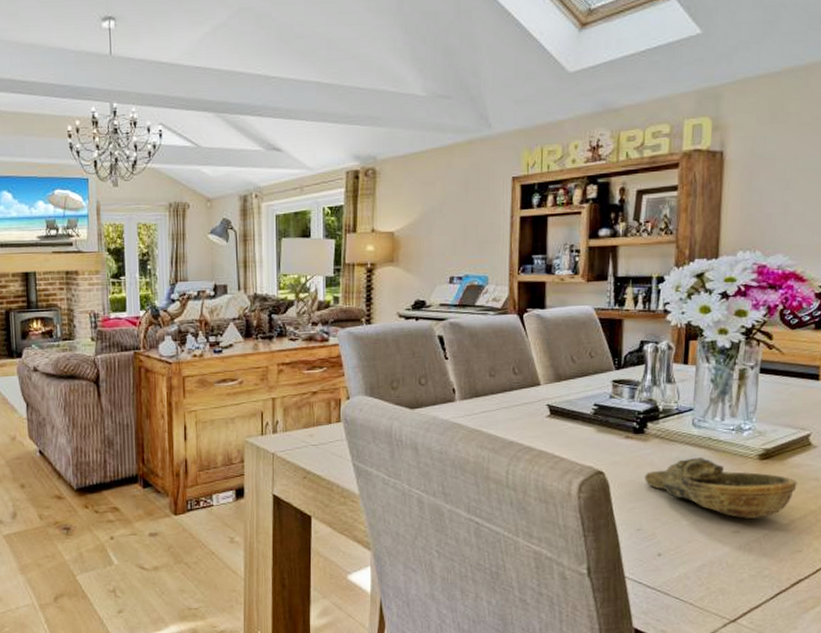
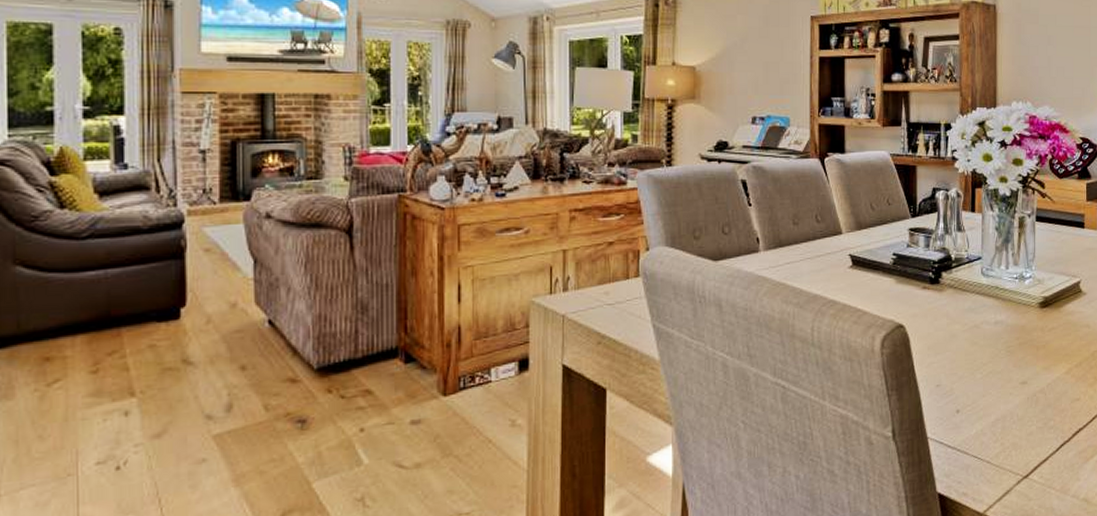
decorative bowl: present [645,457,797,519] -> none [942,307,1072,369]

